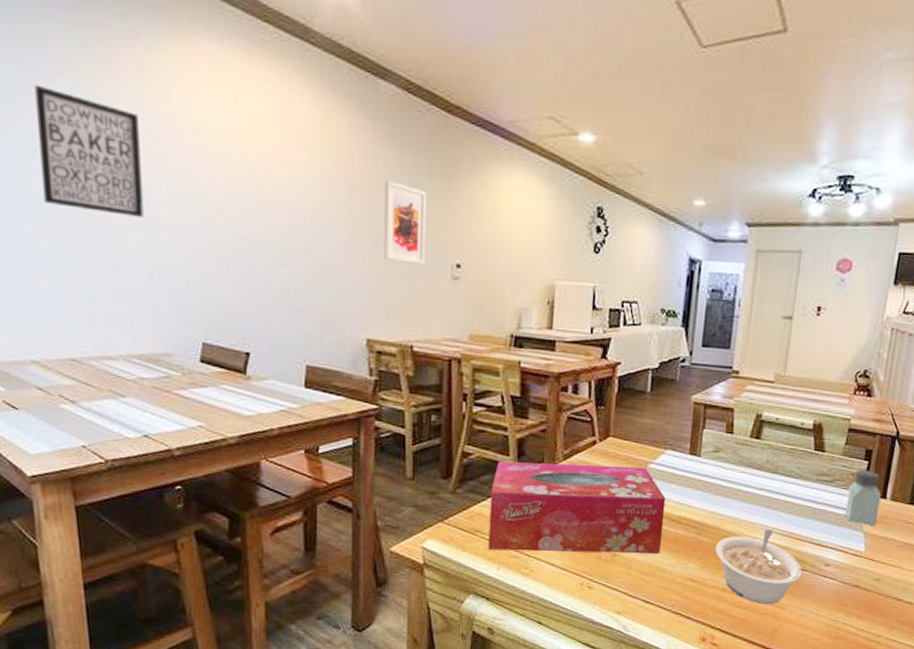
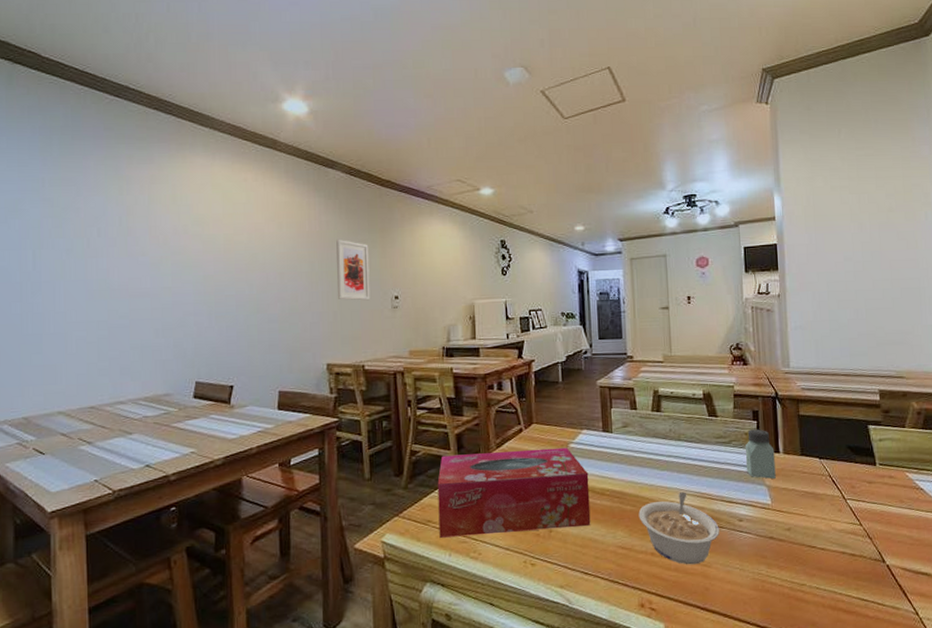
wall art: present [34,84,144,217] -> none [76,202,153,289]

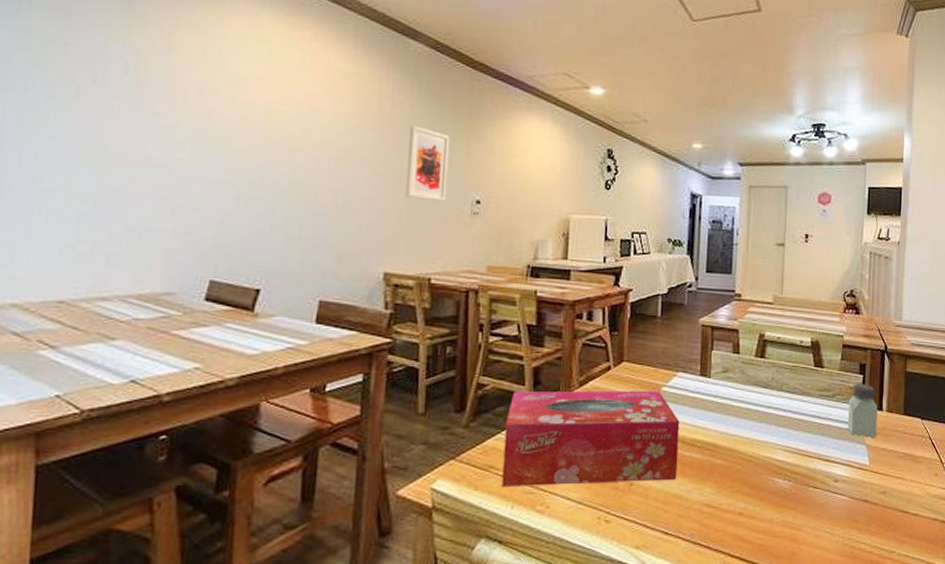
legume: present [638,491,719,565] -> none [729,447,813,527]

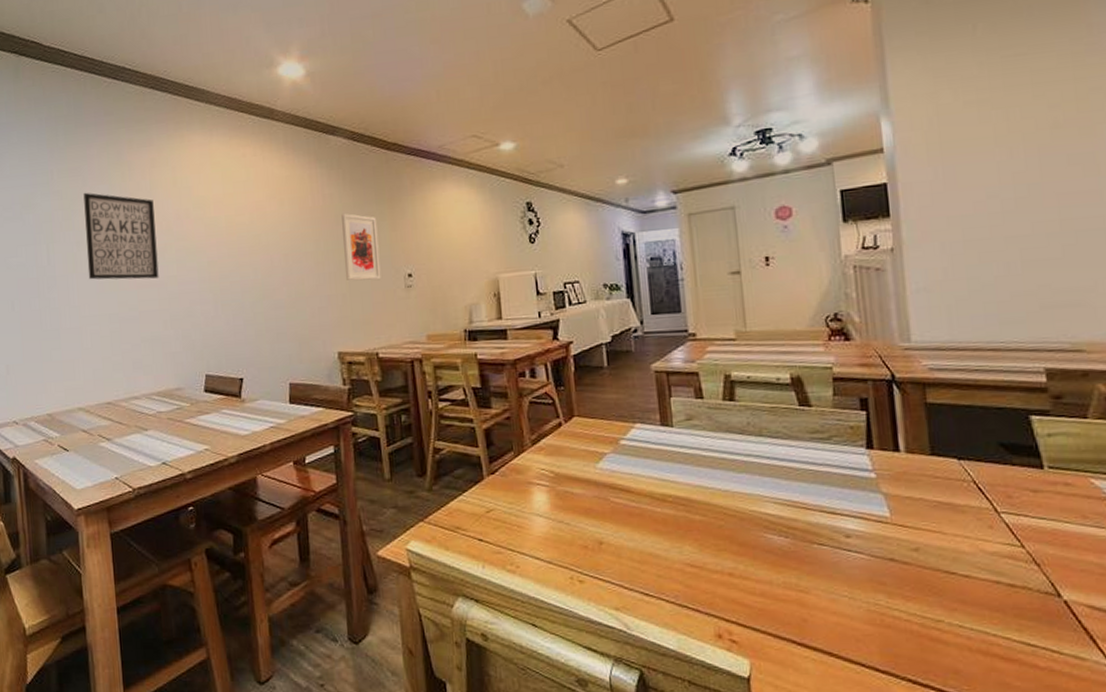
wall art: none [55,36,170,158] -> present [83,192,159,280]
tissue box: present [502,390,680,487] -> none [465,444,650,547]
saltshaker: present [847,384,878,438] -> none [850,421,896,485]

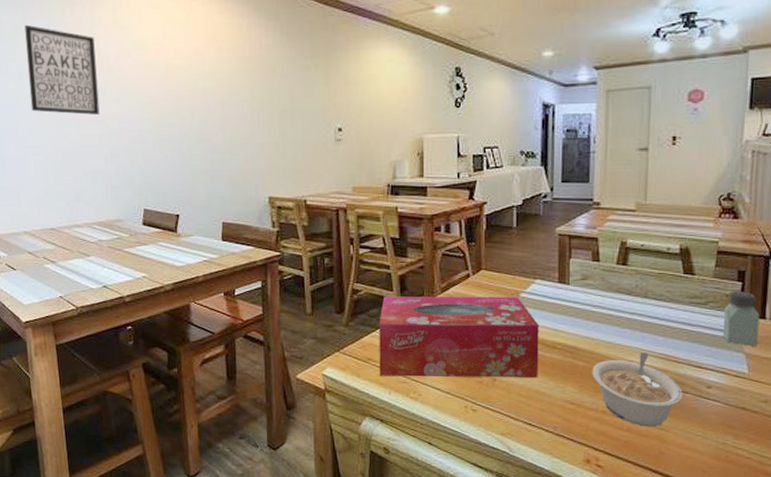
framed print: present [341,213,381,281] -> none [277,64,313,132]
tissue box: none [465,444,650,547] -> present [379,296,539,378]
legume: none [710,499,819,590] -> present [591,352,683,427]
saltshaker: none [850,421,896,485] -> present [722,291,760,346]

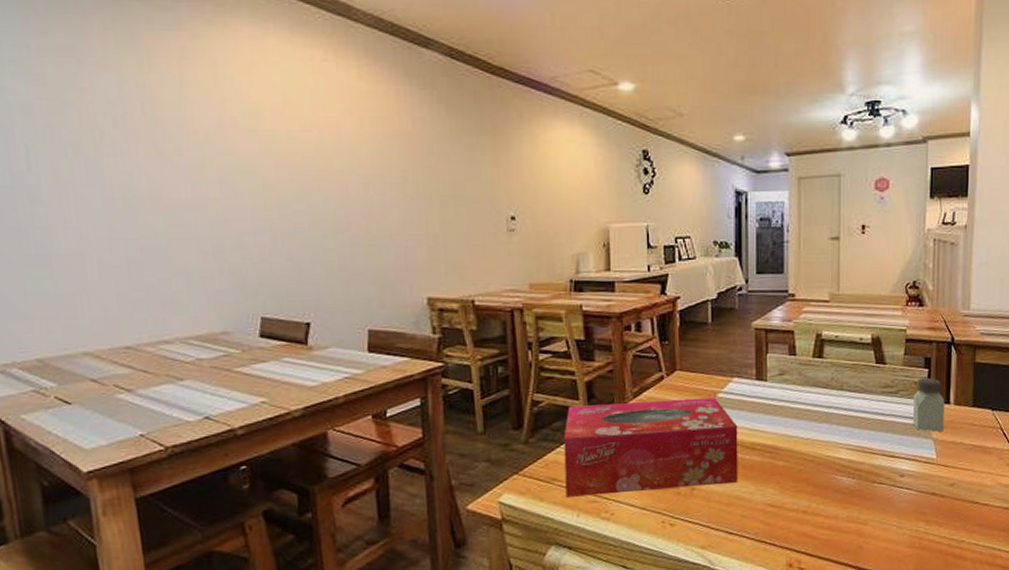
wall art: present [24,24,100,115] -> none [79,80,196,199]
legume: present [591,352,683,427] -> none [791,446,878,523]

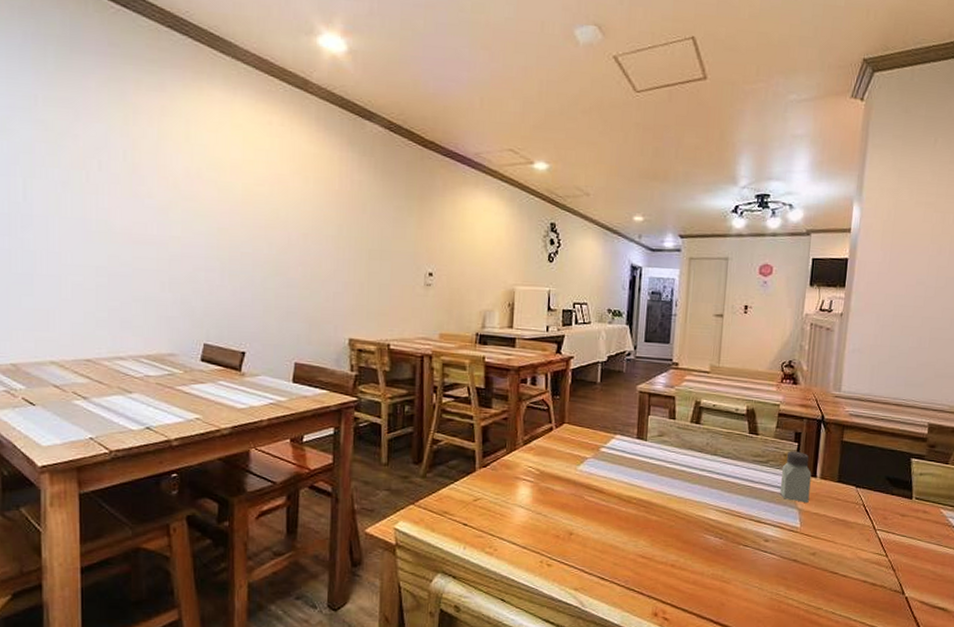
tissue box: present [563,397,738,497] -> none [455,447,617,533]

